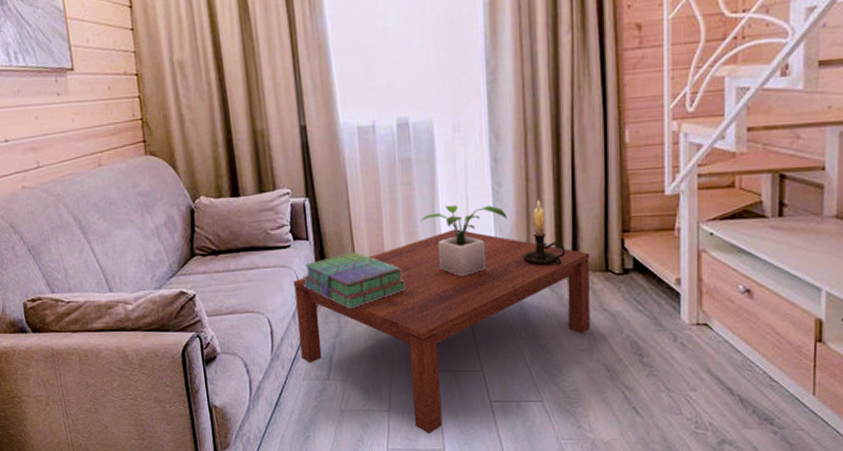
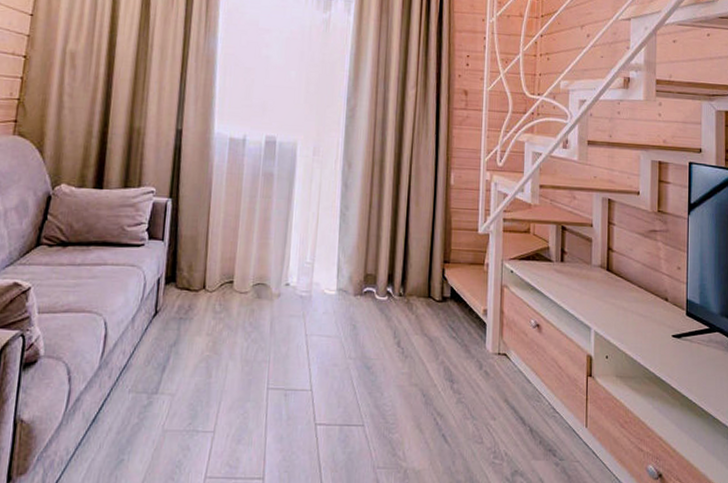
coffee table: present [293,229,591,434] -> none [132,244,417,459]
stack of books: present [302,252,407,309] -> none [149,257,252,317]
potted plant: present [420,204,507,277] -> none [273,221,351,292]
candle holder: present [522,199,566,266] -> none [359,225,397,288]

